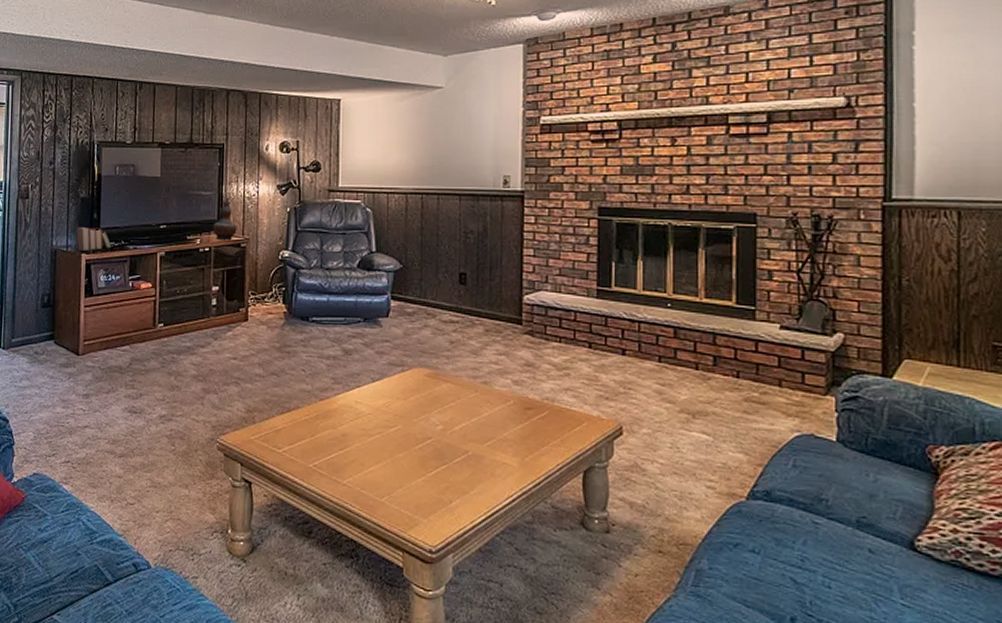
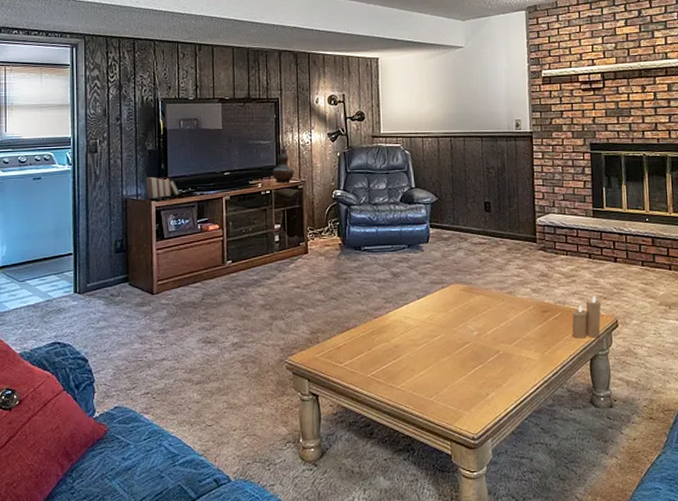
candle: none [561,395,602,446] -> present [571,296,602,339]

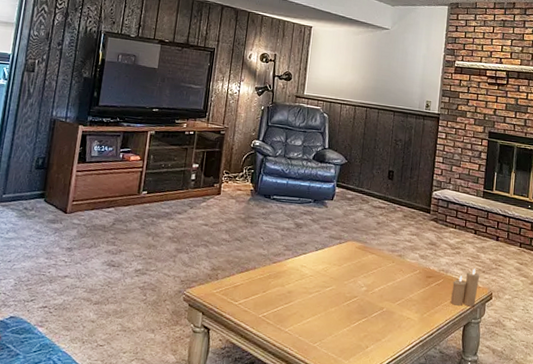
books: present [146,176,180,199] -> none [75,101,108,124]
decorative vase: present [272,145,294,184] -> none [198,91,219,128]

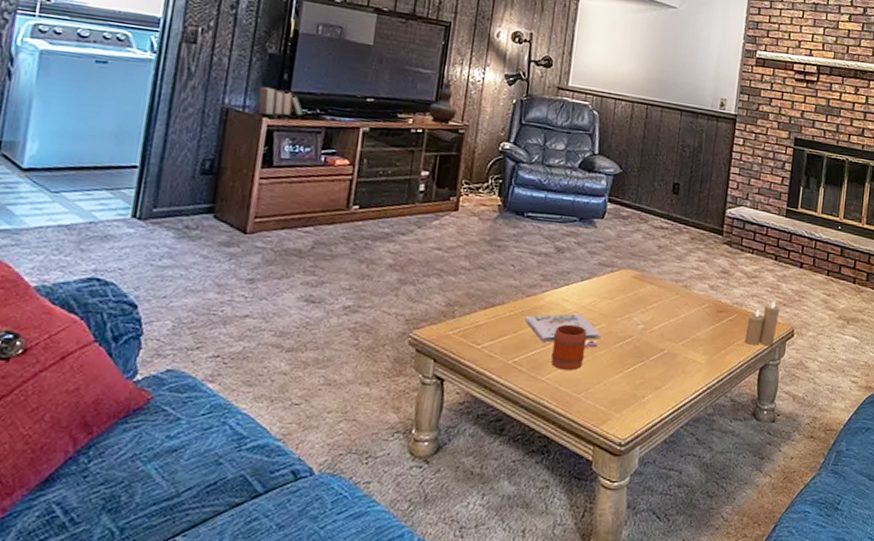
books: none [75,101,108,124] -> present [257,85,304,117]
decorative vase: none [198,91,219,128] -> present [428,78,457,125]
magazine: none [272,277,333,306] -> present [525,313,602,349]
mug: none [292,285,321,324] -> present [550,324,587,370]

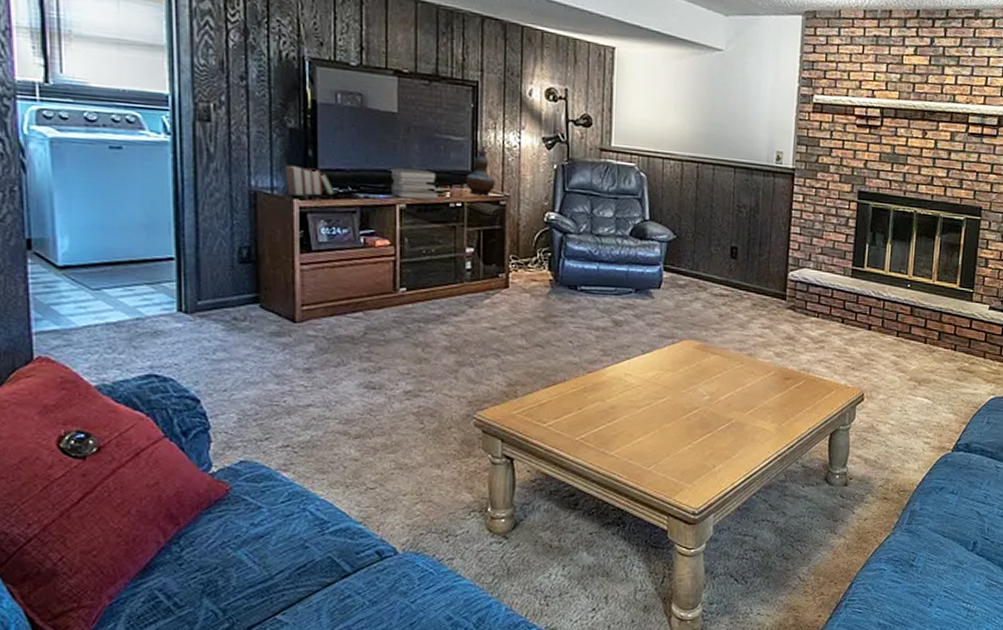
books: none [357,94,402,125] -> present [390,168,438,200]
magazine: present [525,313,602,349] -> none [588,387,667,422]
mug: present [550,324,587,370] -> none [617,398,653,444]
candle: present [744,301,780,346] -> none [813,365,849,411]

